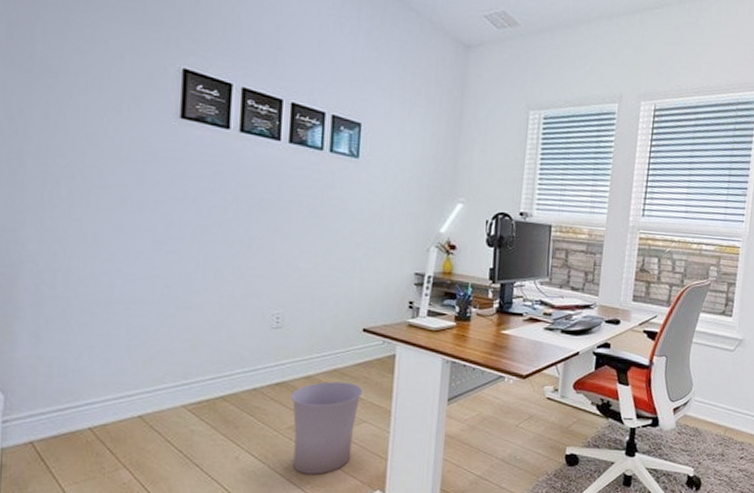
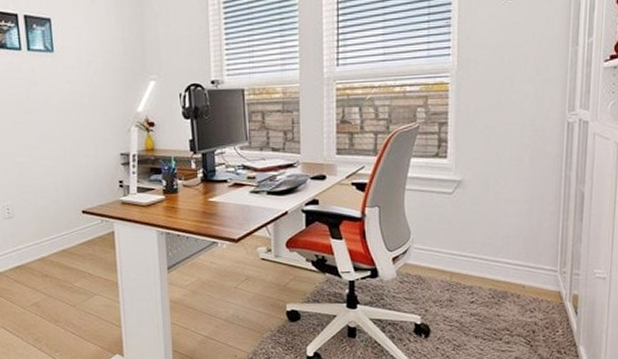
waste bin: present [291,381,363,474] -> none [30,260,91,344]

